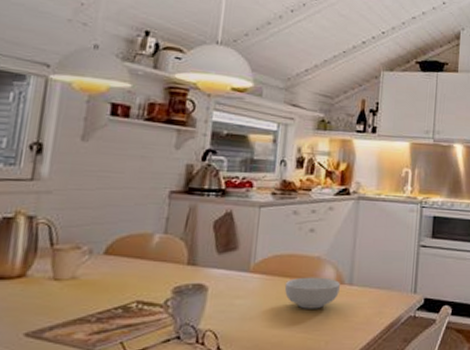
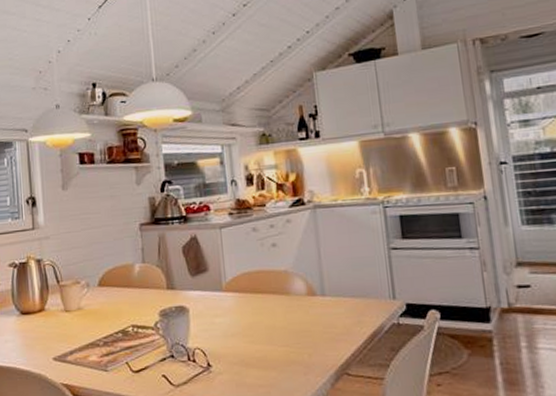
cereal bowl: present [284,277,340,309] -> none [257,290,313,323]

